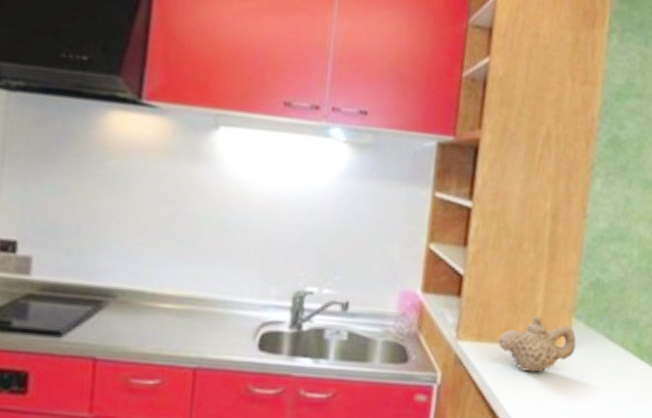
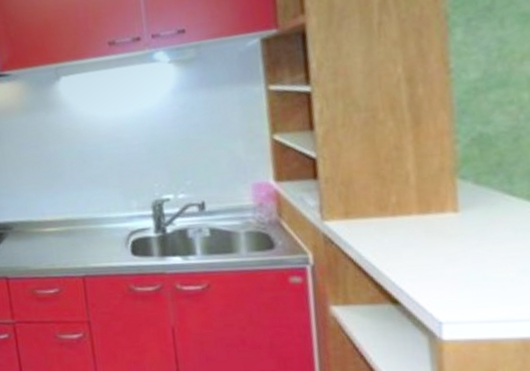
teapot: present [498,316,576,373] -> none [369,184,468,242]

